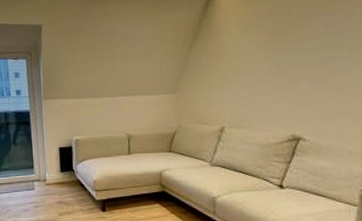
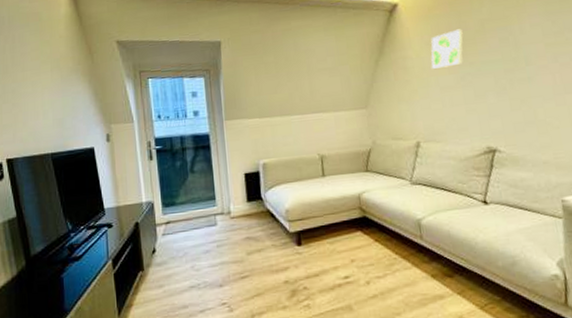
wall art: none [245,13,285,56] -> present [431,29,463,69]

